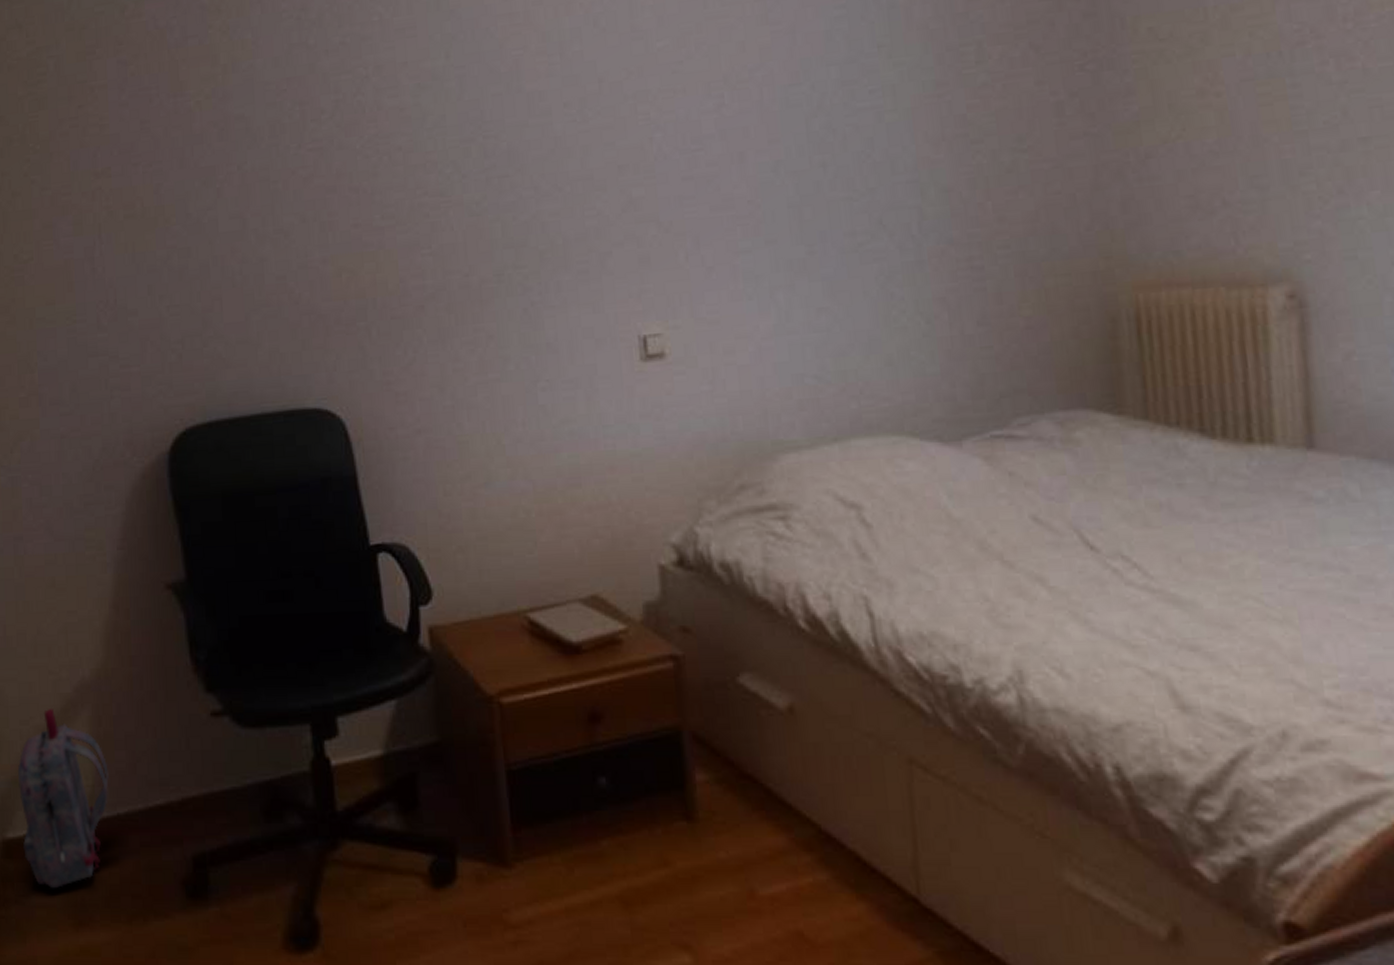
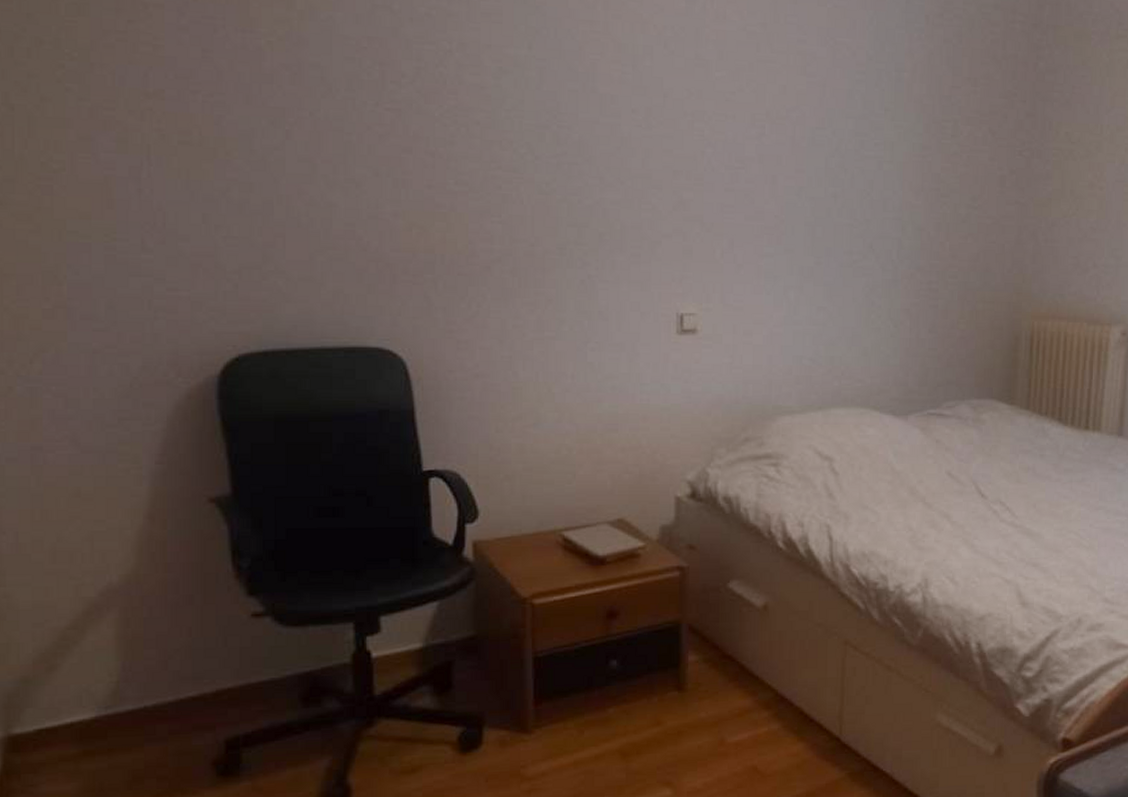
backpack: present [18,709,109,889] -> none [29,612,136,778]

